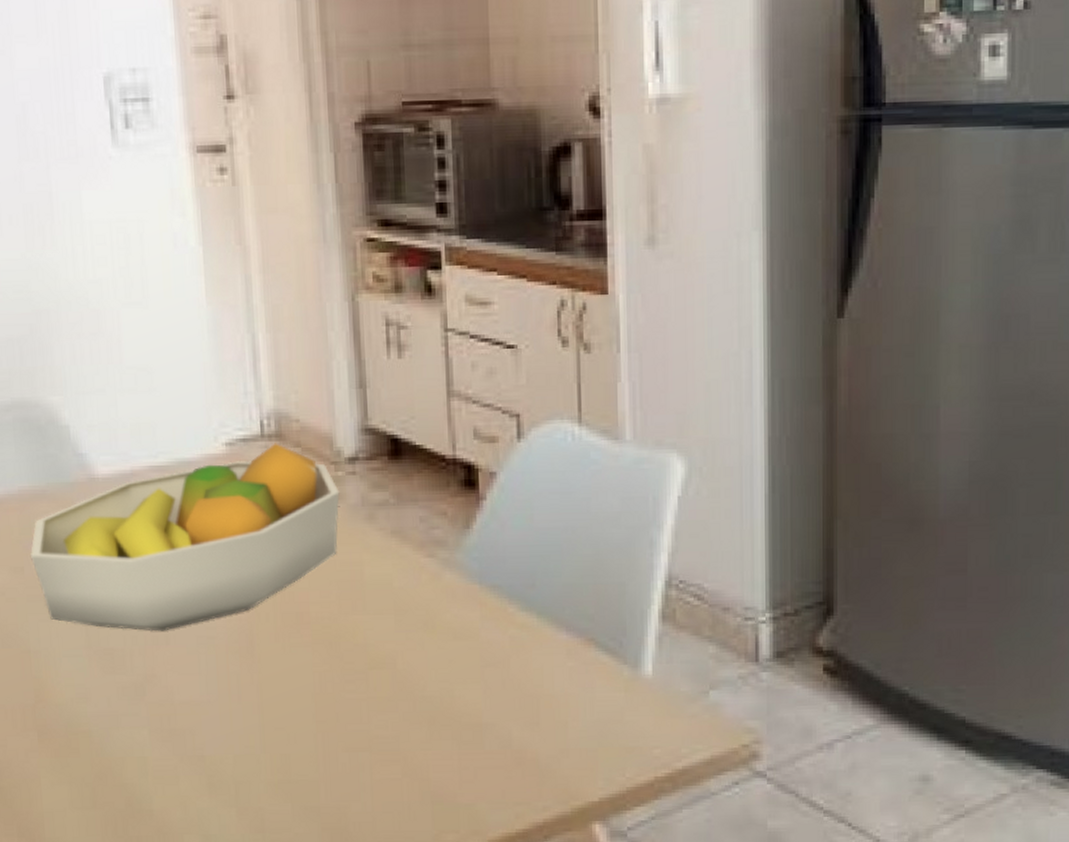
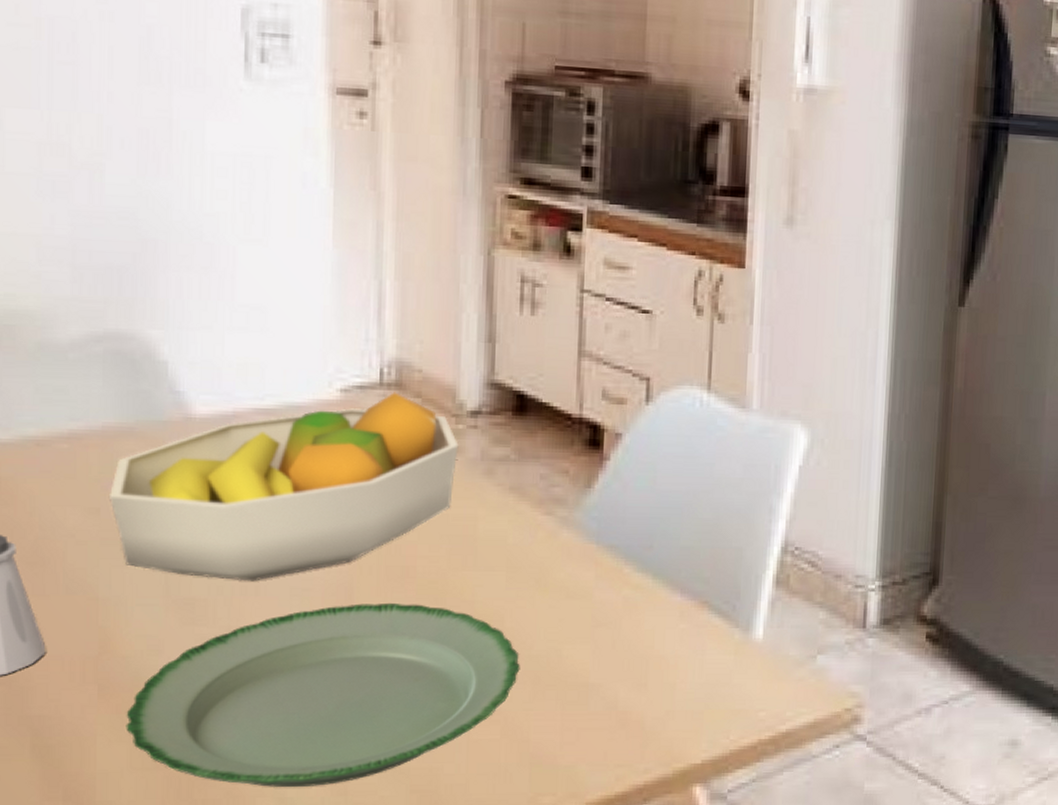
plate: none [63,648,415,826] -> present [126,602,520,788]

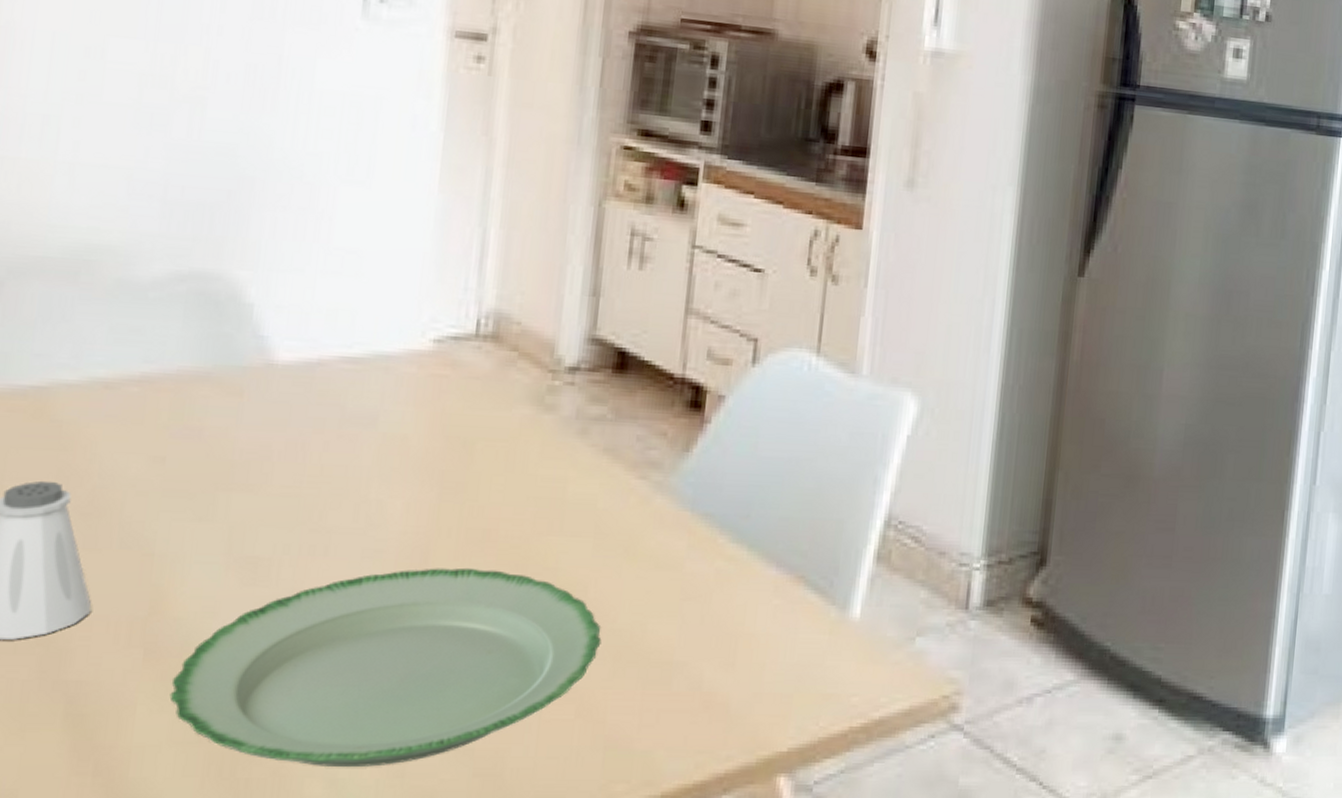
fruit bowl: present [110,392,459,581] -> none [177,344,554,541]

